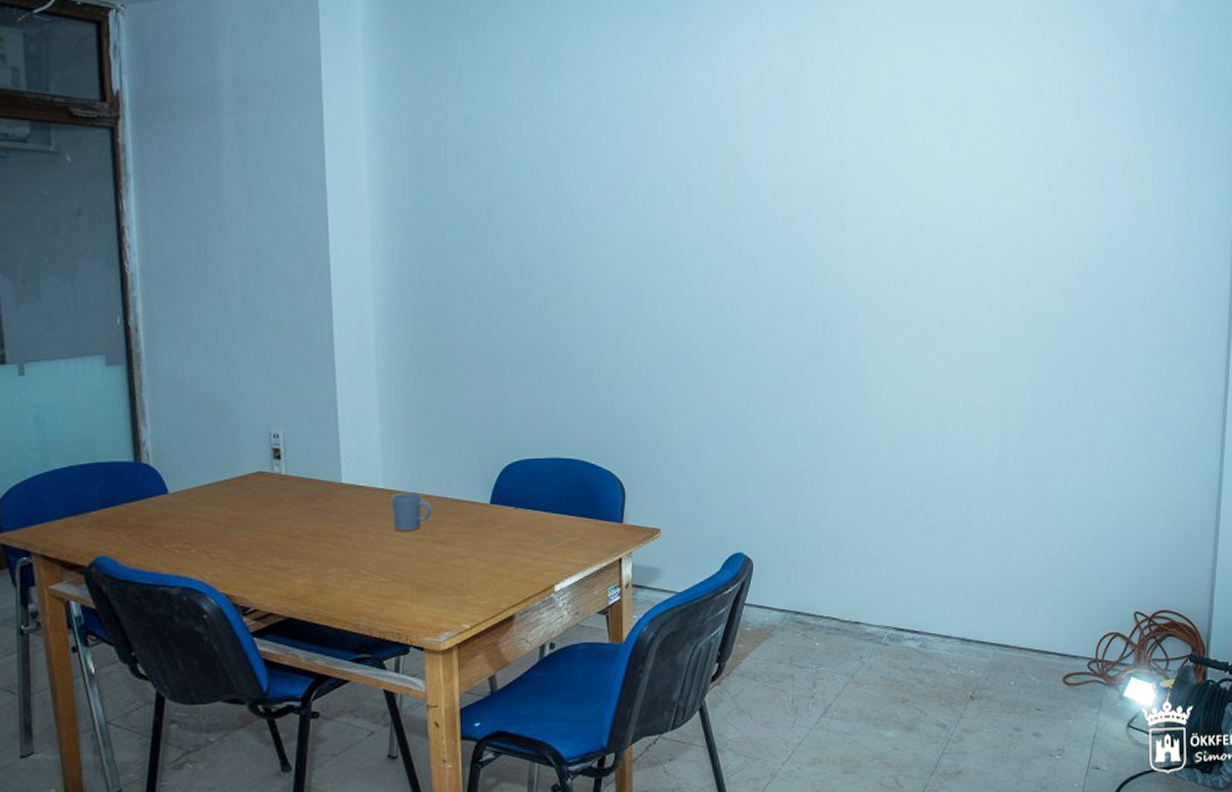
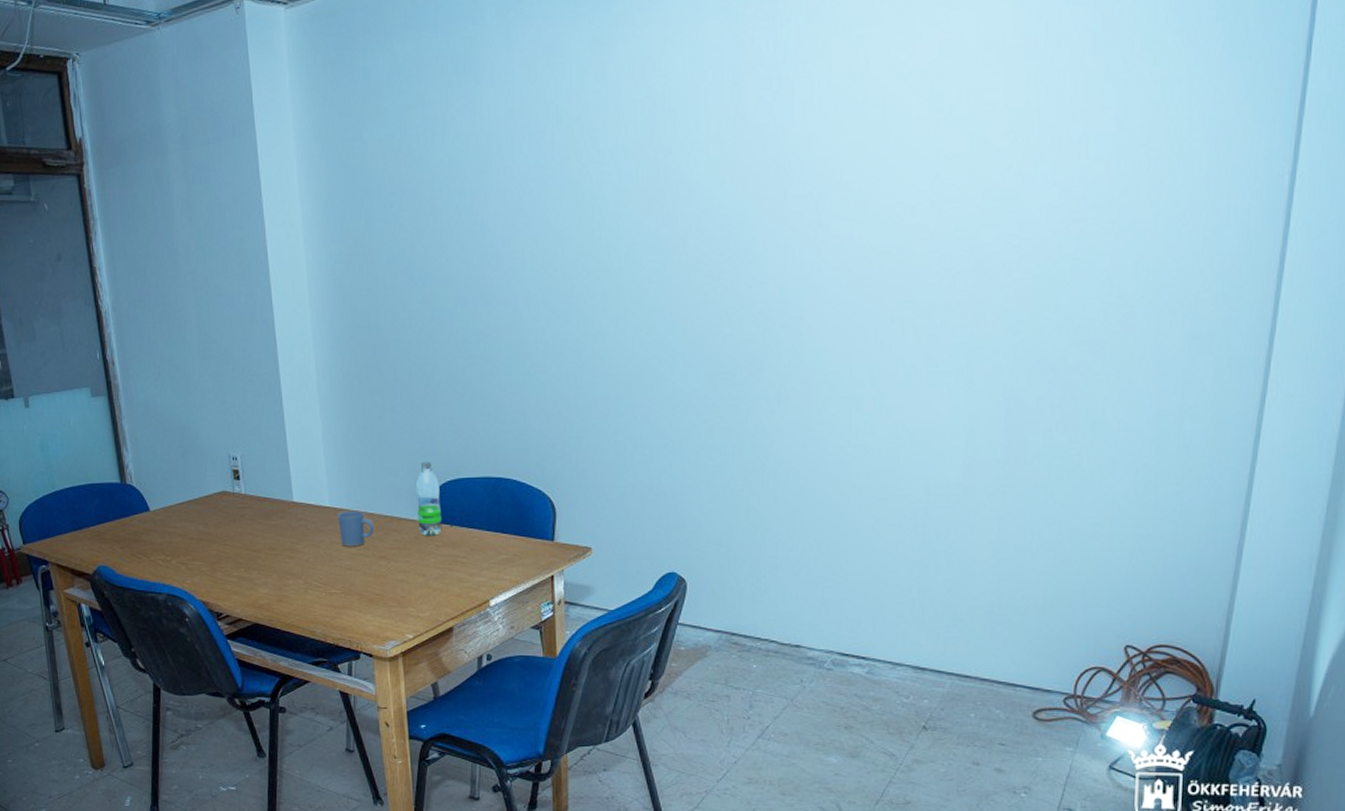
bottle: none [479,442,506,520] -> present [415,462,442,537]

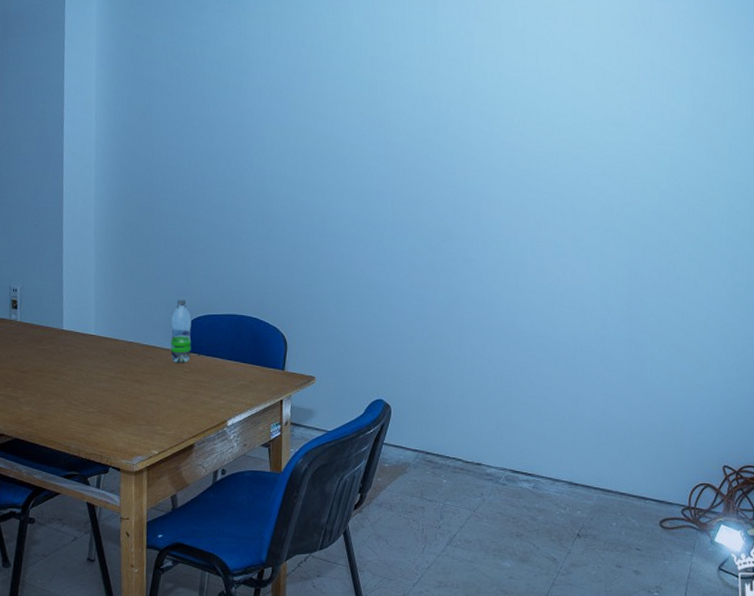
mug: present [337,510,374,547] -> none [100,339,132,371]

